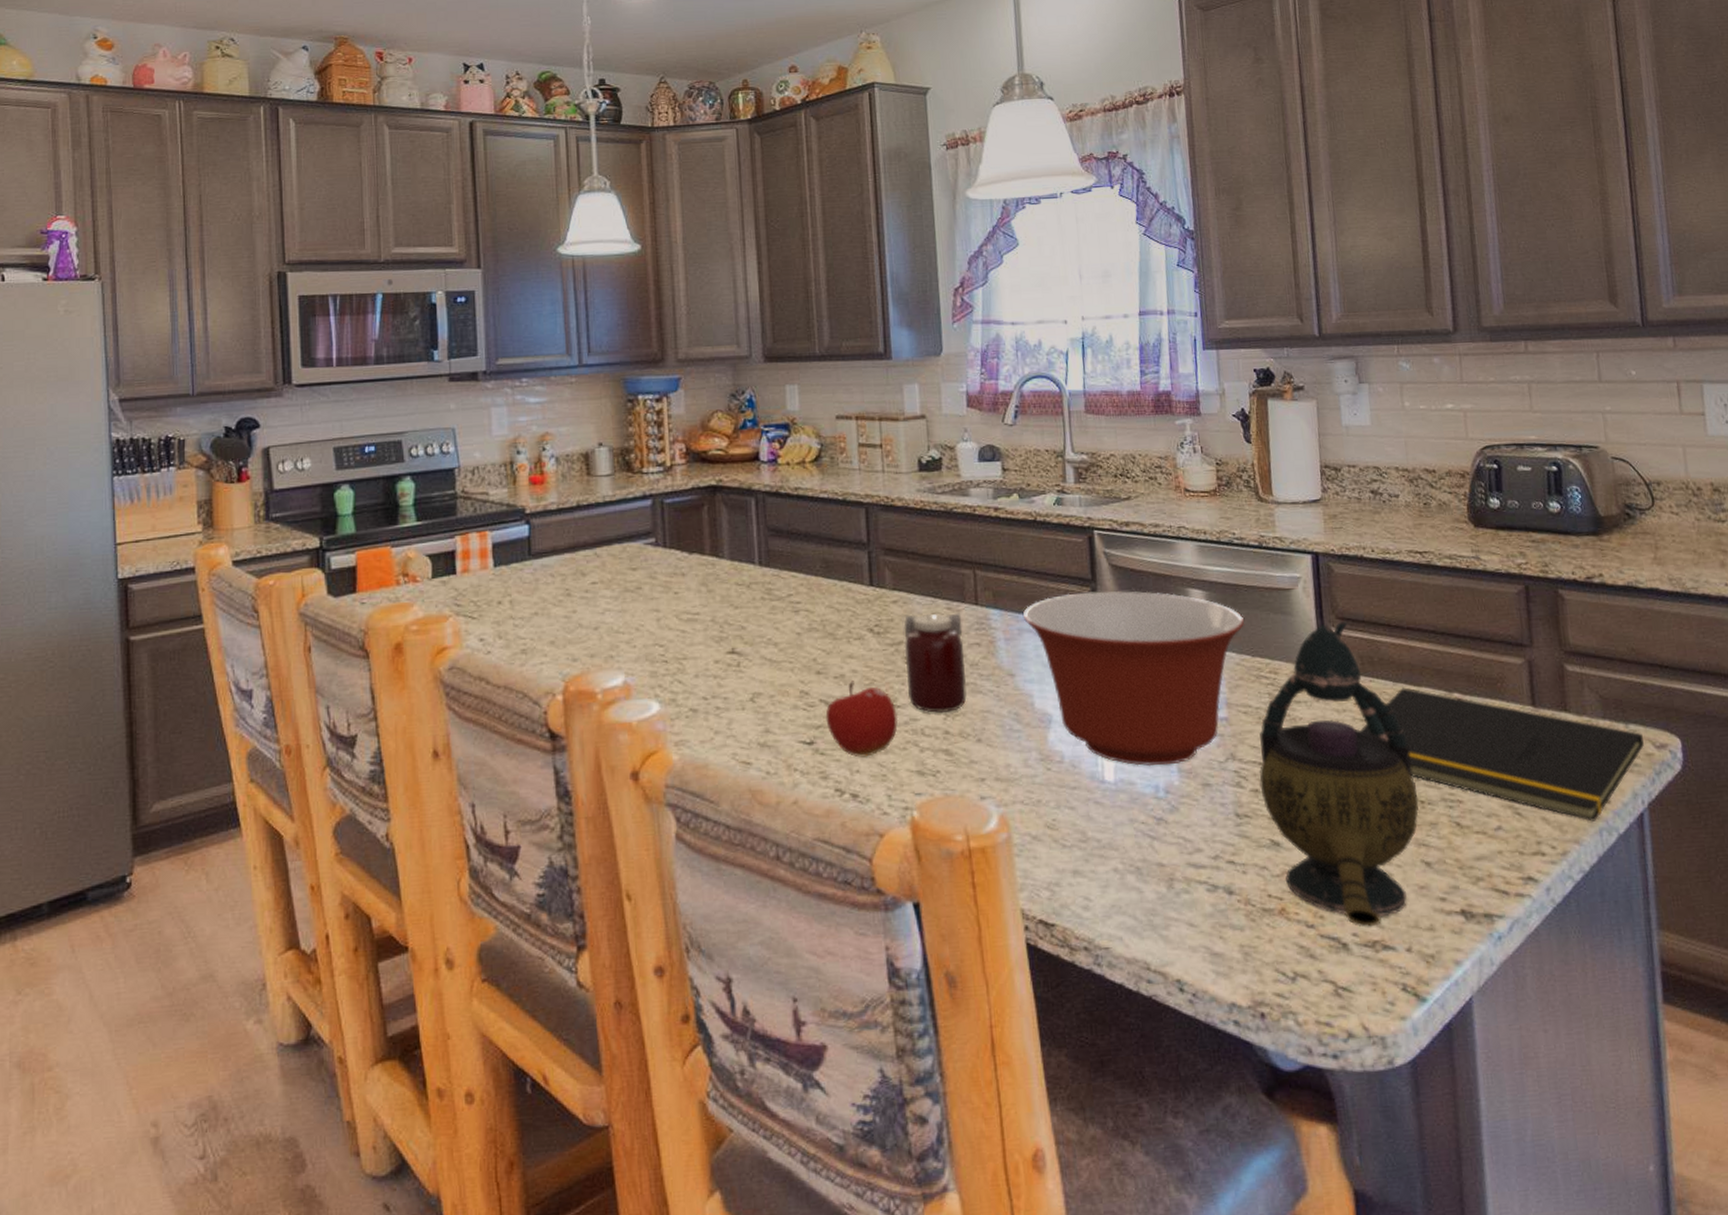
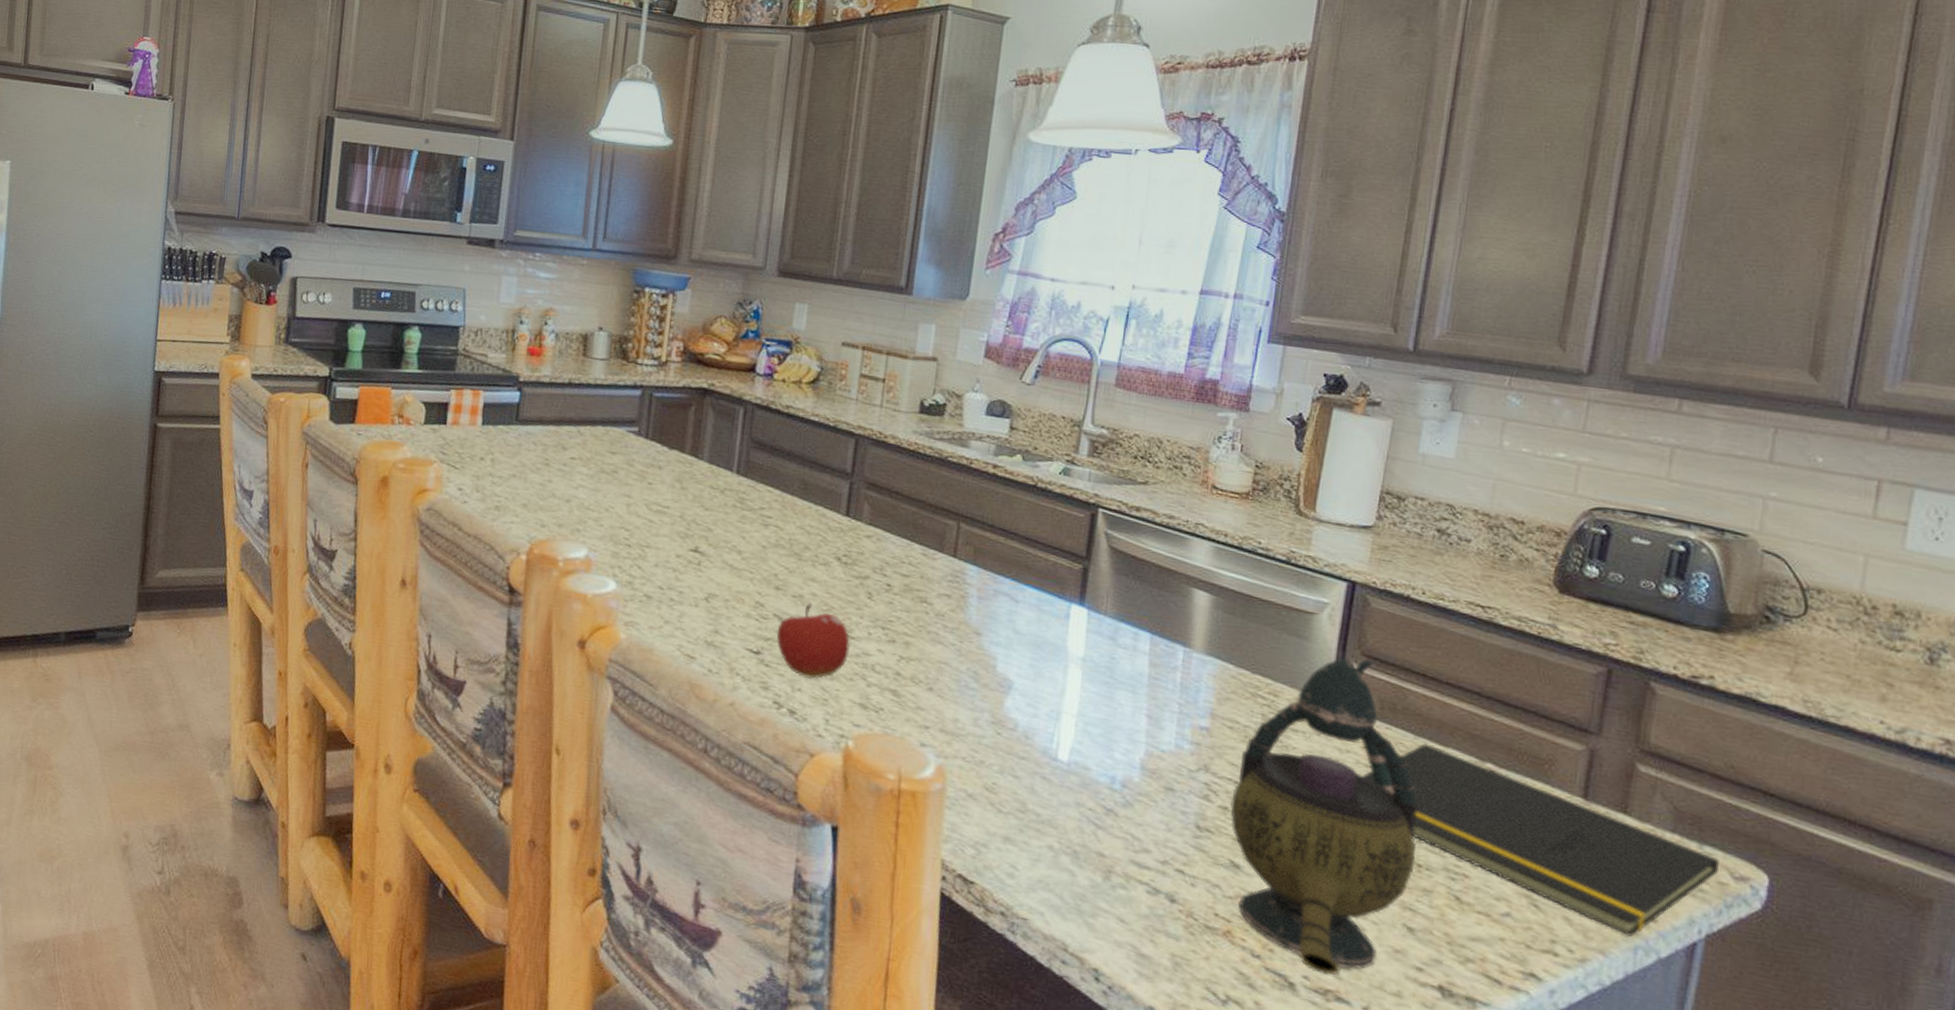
jar: present [904,613,967,713] -> none [865,552,936,655]
mixing bowl: present [1022,591,1245,767] -> none [1001,565,1252,761]

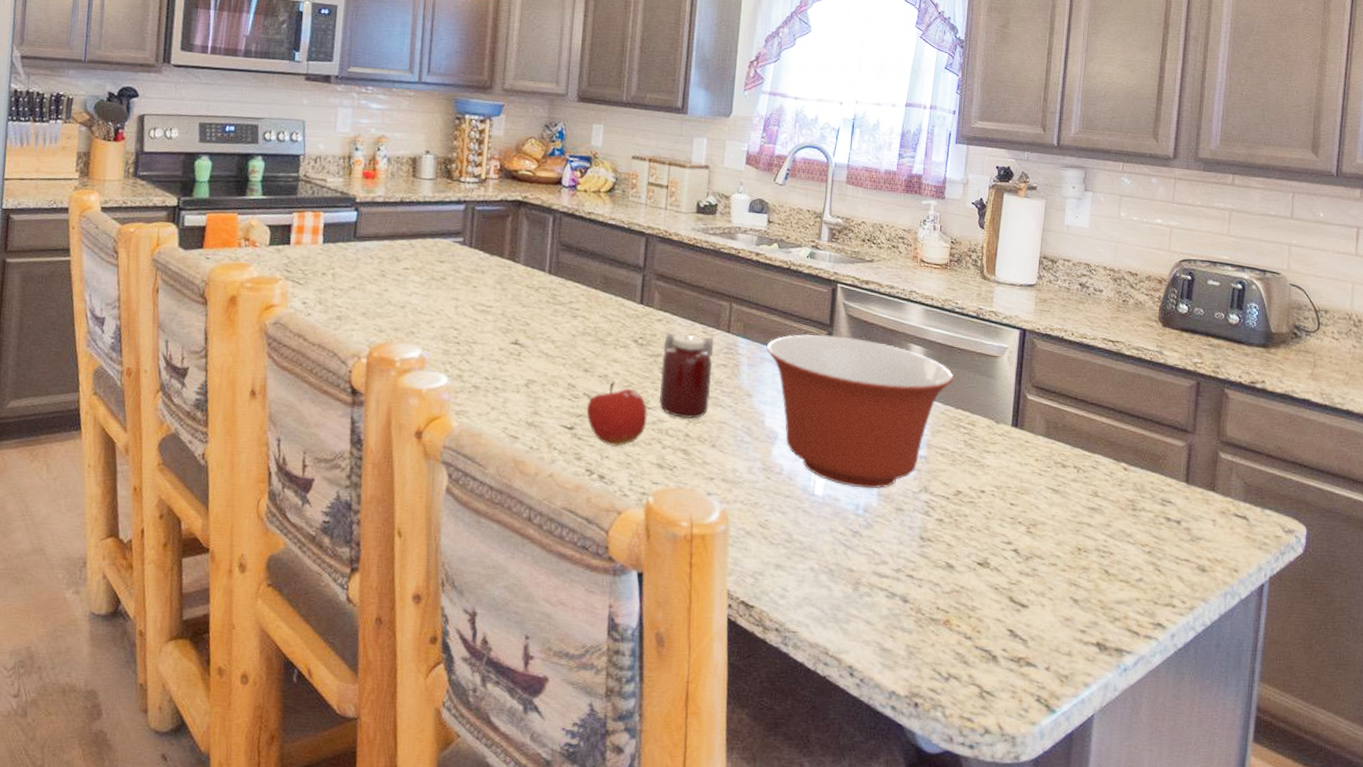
jar: none [865,552,936,655] -> present [659,333,714,419]
mixing bowl: none [1001,565,1252,761] -> present [766,334,954,489]
teapot: present [1230,657,1418,975] -> none [944,390,1077,646]
notepad: present [1362,743,1719,937] -> none [1037,452,1275,585]

